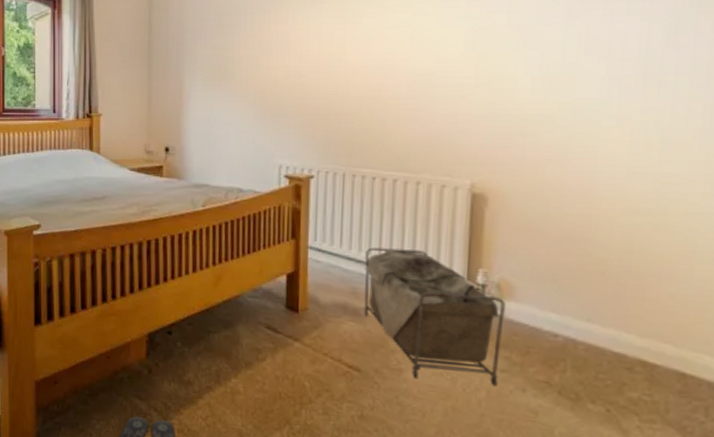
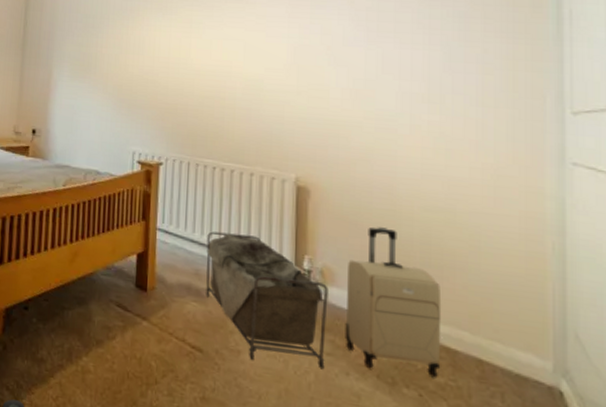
suitcase: none [522,234,642,393] -> present [345,226,442,378]

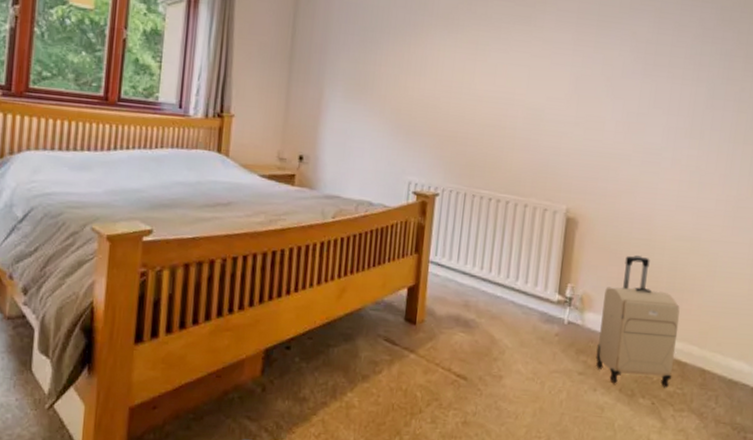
laundry basket: present [206,231,328,370] -> none [473,263,586,388]

